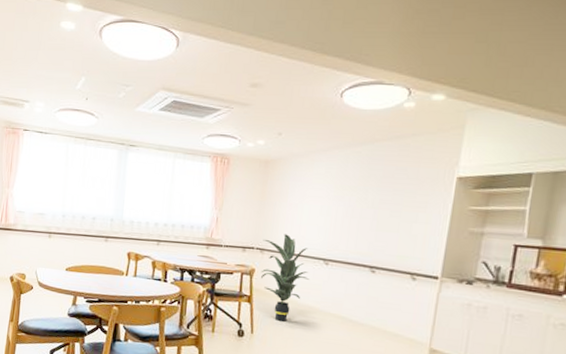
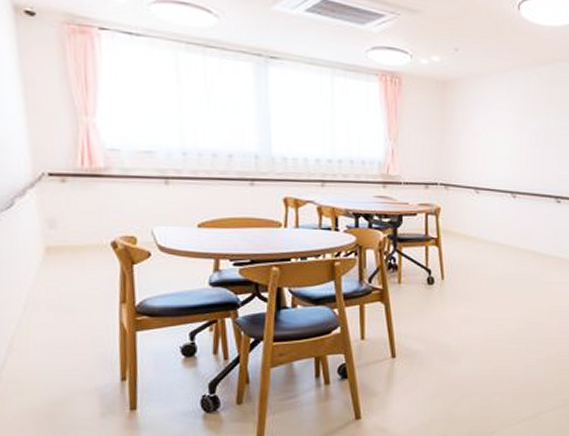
indoor plant: present [261,234,309,322] -> none [446,166,498,263]

